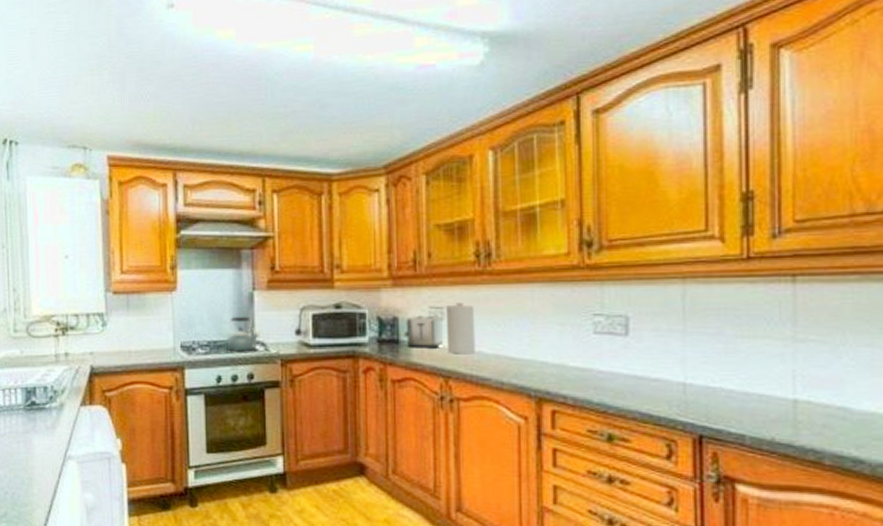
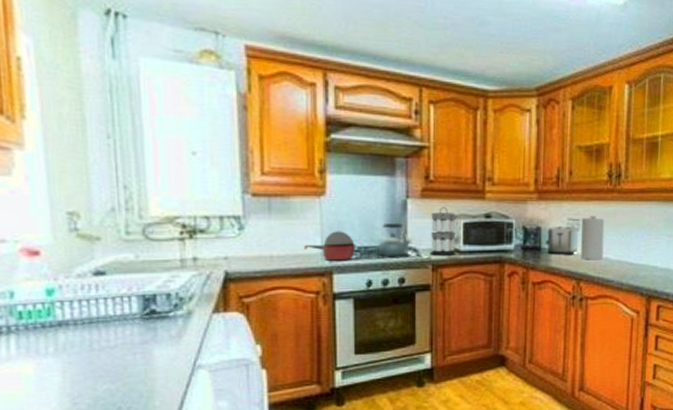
saucepan: none [158,326,206,356] -> present [304,231,356,261]
spice rack: none [278,297,305,349] -> present [431,206,456,255]

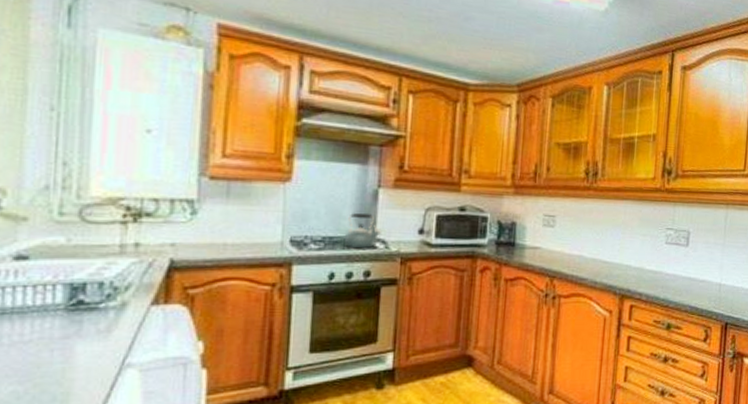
saucepan: present [304,231,356,261] -> none [263,219,321,251]
spice rack: present [431,206,456,255] -> none [400,197,429,249]
toaster: present [545,225,579,255] -> none [520,221,554,252]
paper towel holder: present [581,216,605,260] -> none [555,212,580,258]

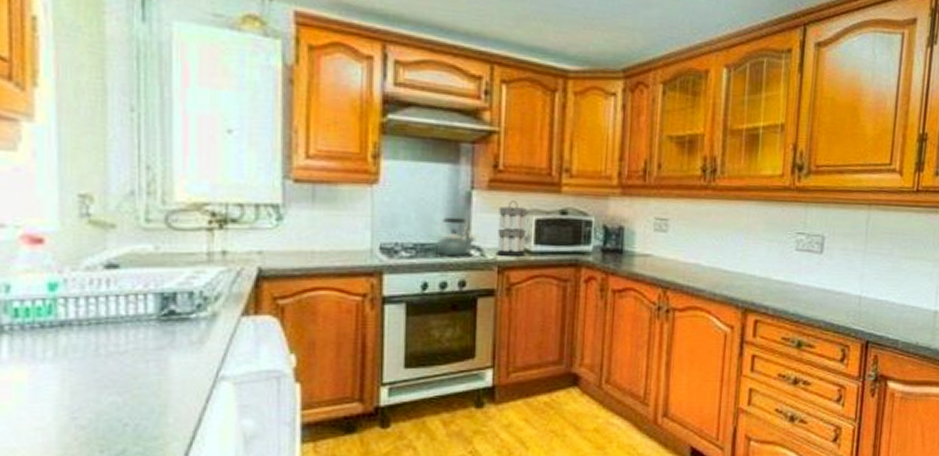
spice rack: none [400,197,429,249] -> present [497,199,527,256]

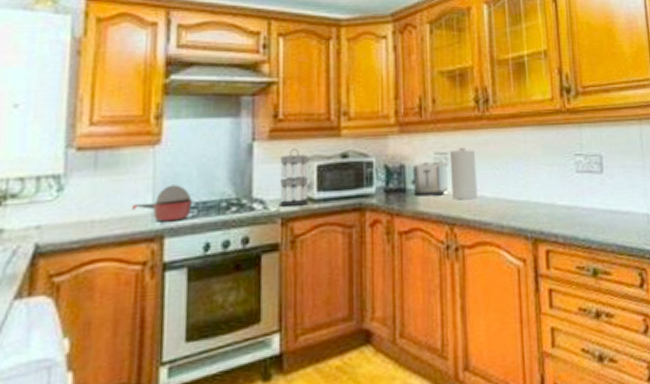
saucepan: none [351,225,412,260] -> present [132,185,194,222]
kettle: present [436,218,477,257] -> none [218,171,259,213]
toaster: none [629,225,667,260] -> present [411,161,449,196]
paper towel holder: none [668,215,697,267] -> present [449,147,478,201]

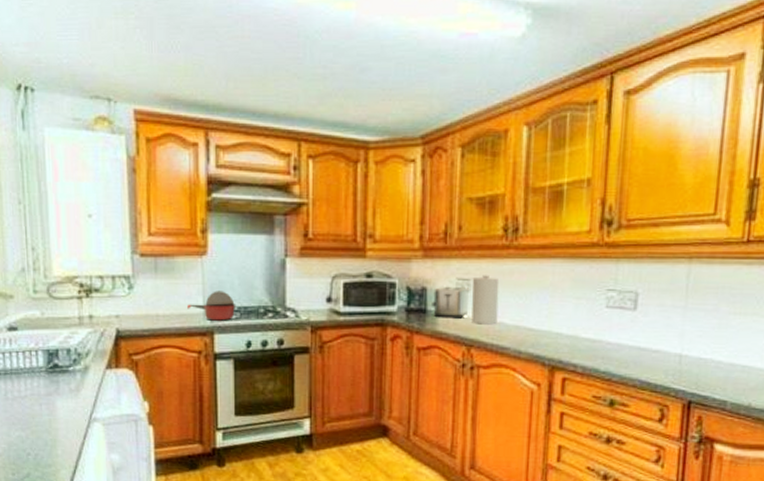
spice rack: present [280,147,308,207] -> none [310,265,335,317]

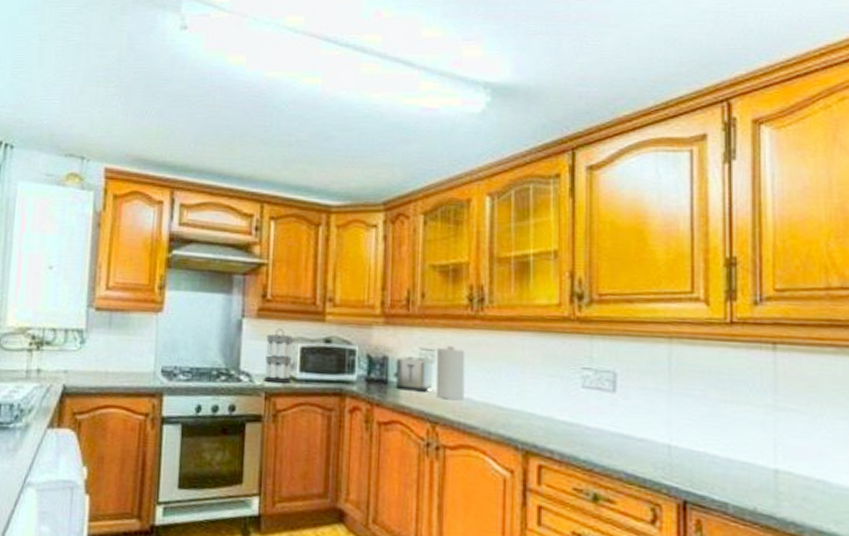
saucepan: present [187,291,236,321] -> none [138,349,189,382]
spice rack: none [310,265,335,317] -> present [264,327,293,383]

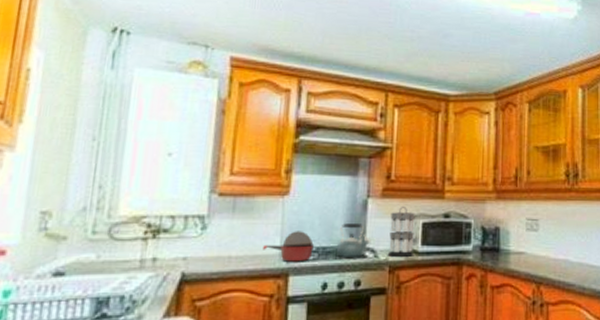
saucepan: none [138,349,189,382] -> present [263,231,315,262]
kettle: none [210,344,246,382] -> present [336,223,371,259]
toaster: present [393,355,434,392] -> none [504,225,538,257]
paper towel holder: present [436,346,466,401] -> none [540,216,564,263]

